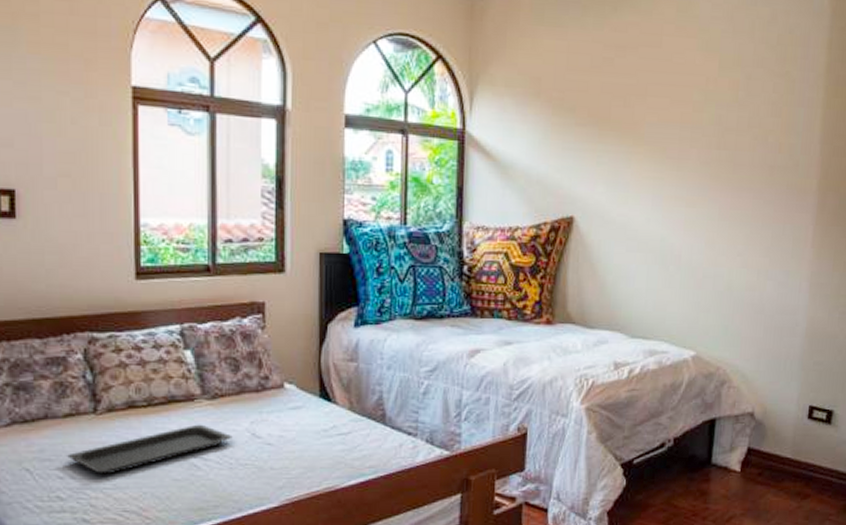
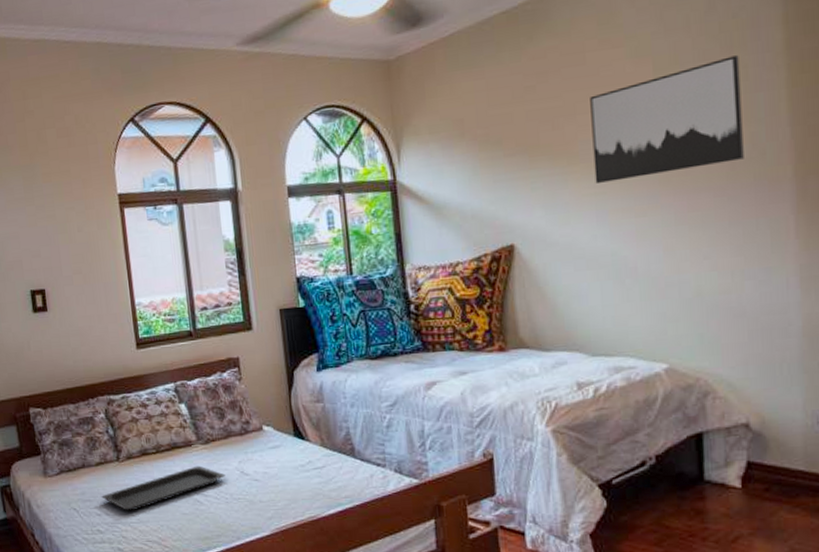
wall art: none [655,68,790,169] -> present [590,55,744,184]

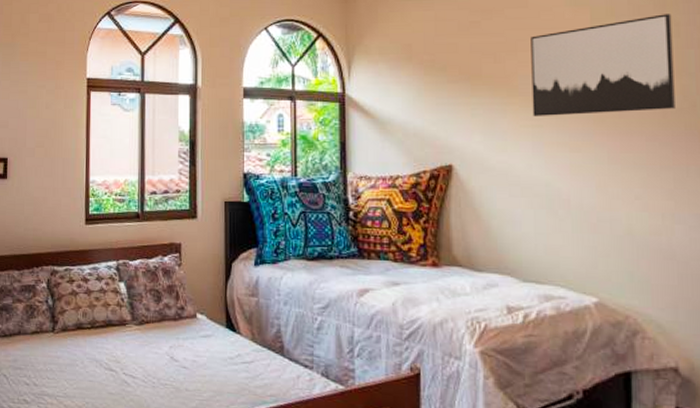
serving tray: present [102,465,226,511] -> none [33,346,155,385]

